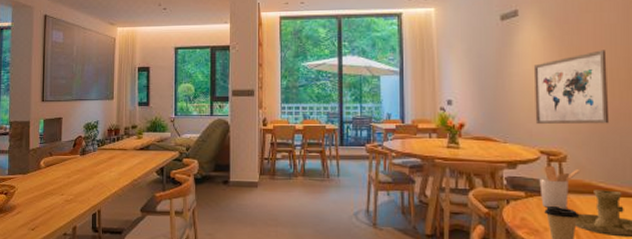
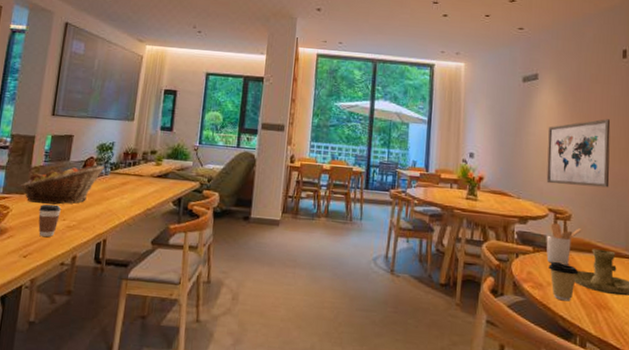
fruit basket: none [21,143,92,182] -> present [19,165,104,205]
coffee cup: none [40,181,59,211] -> present [38,204,61,238]

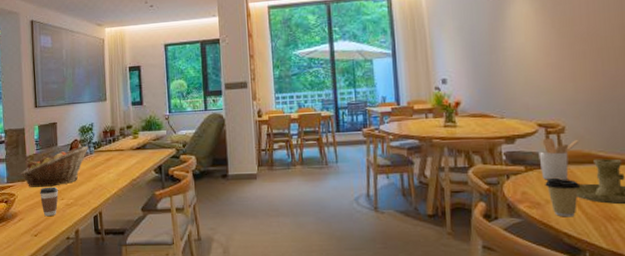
wall art: present [546,119,611,188] -> none [526,18,606,98]

